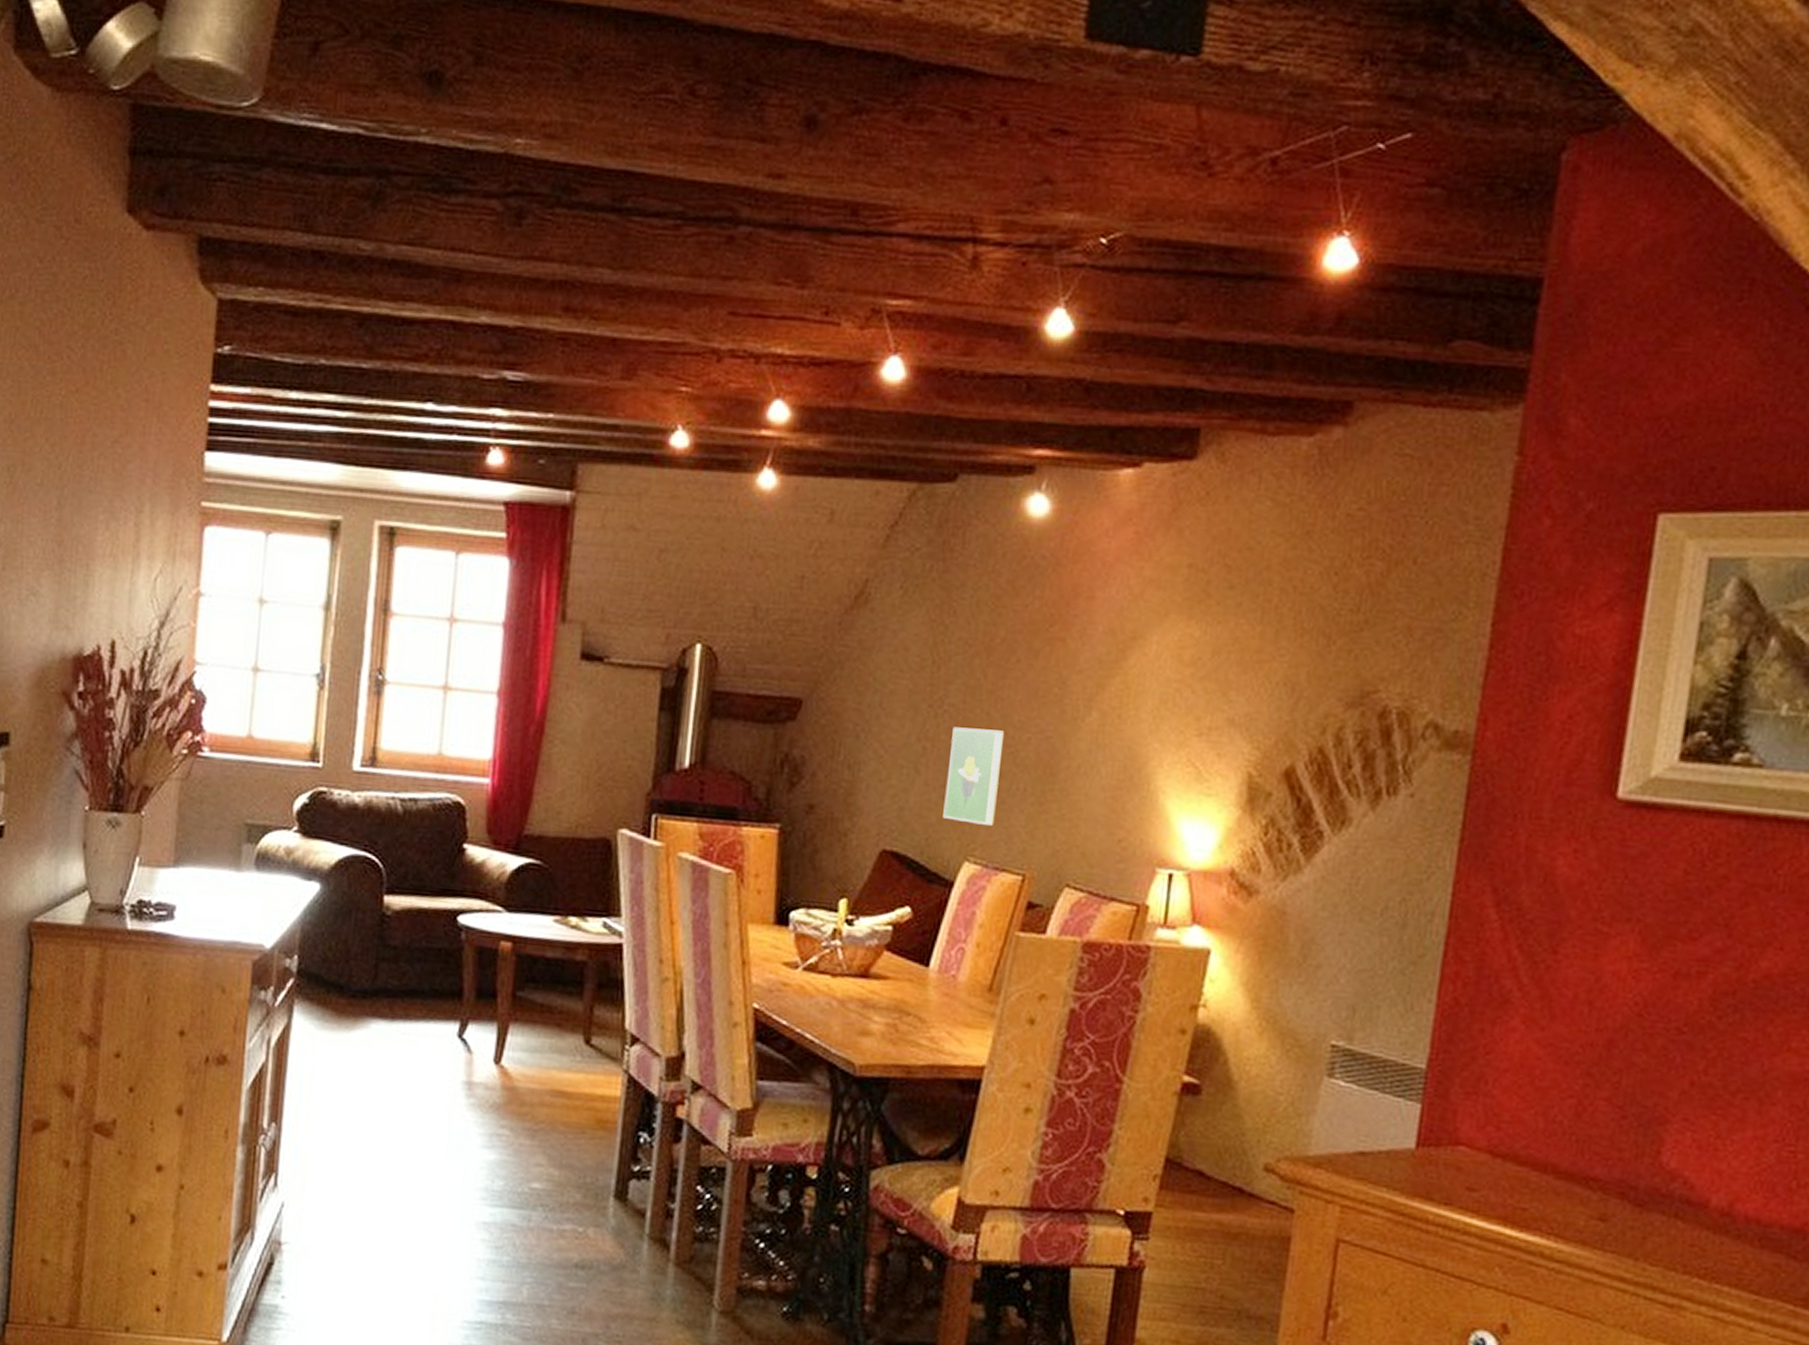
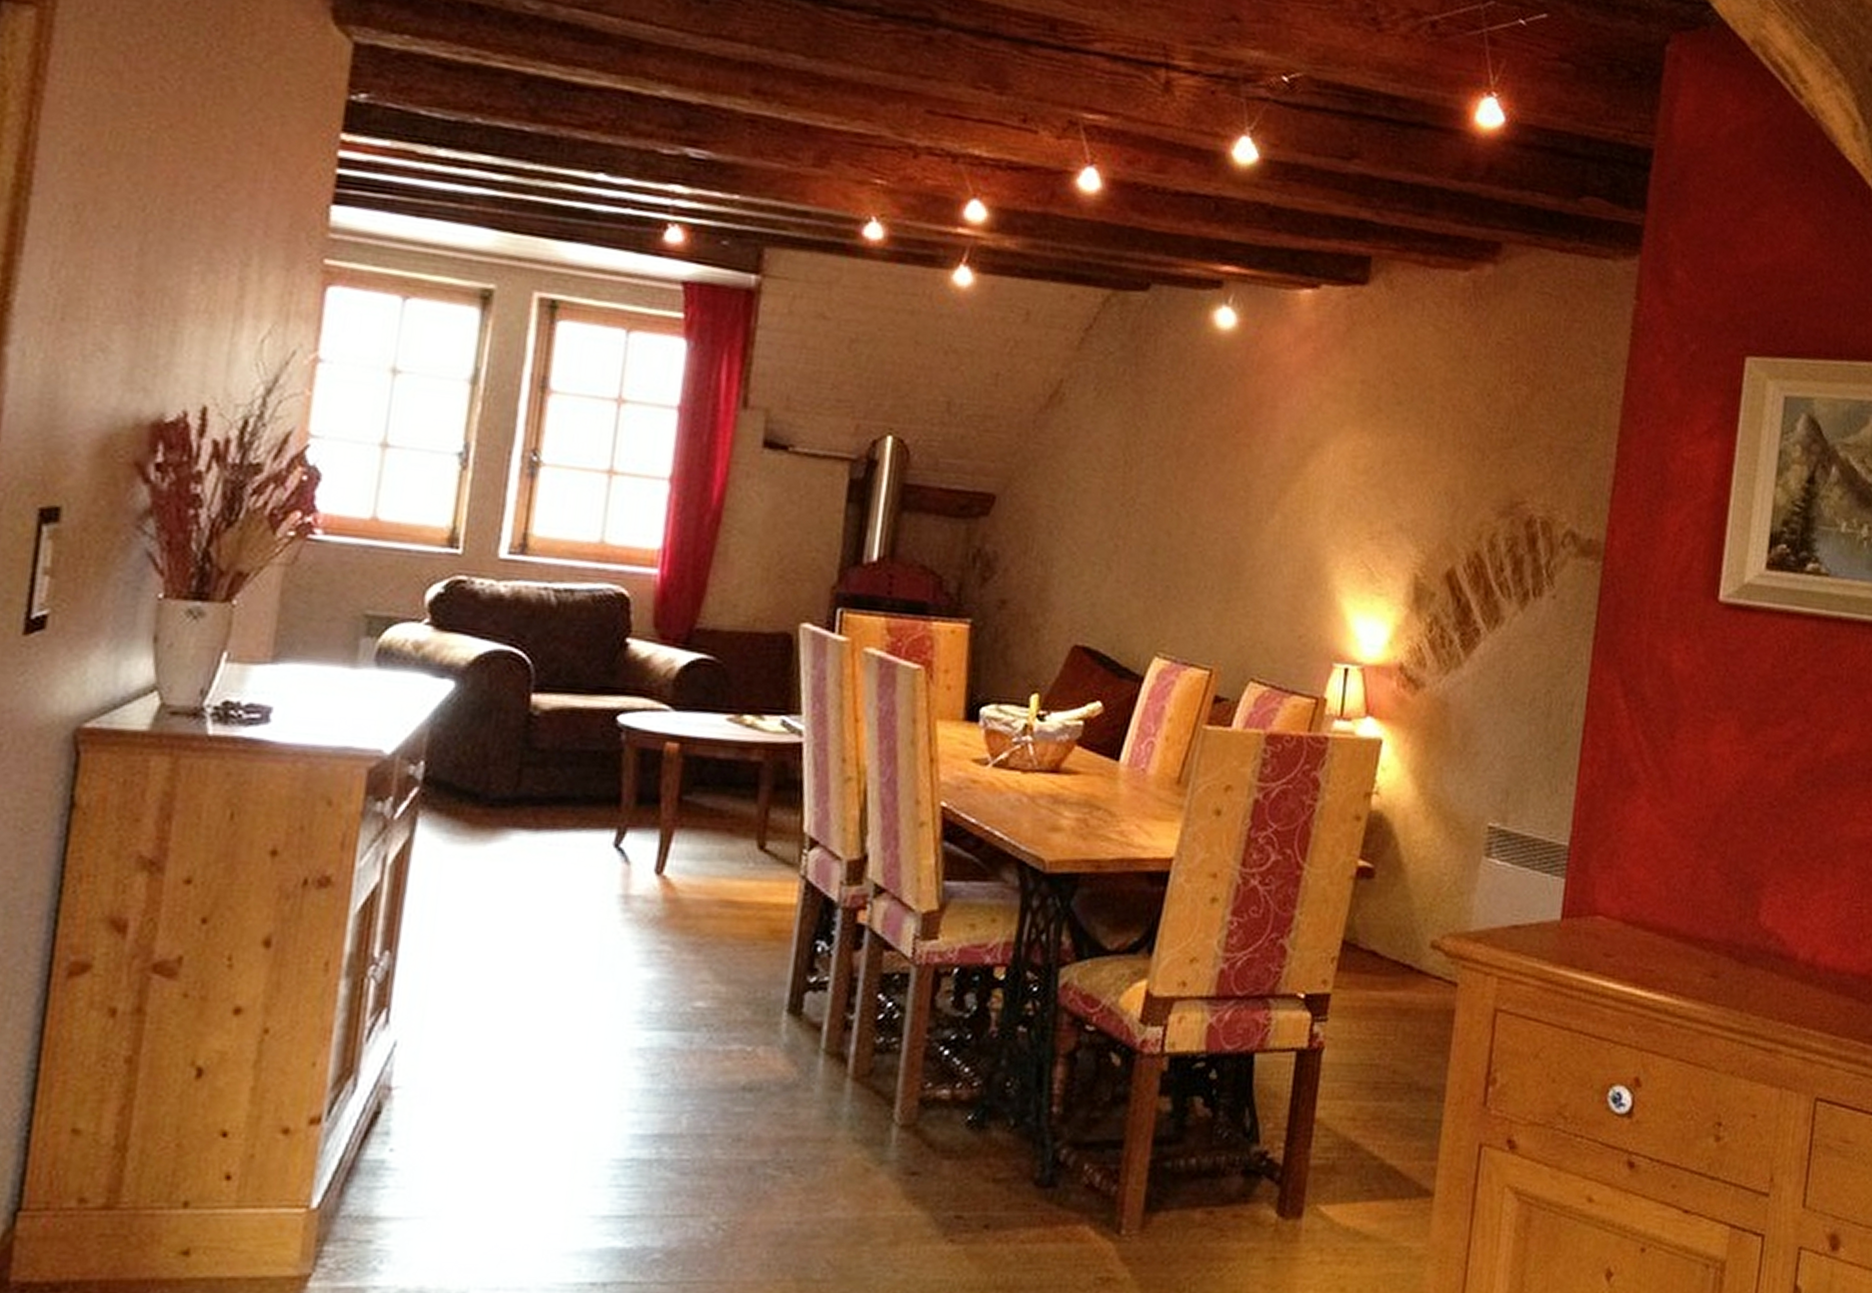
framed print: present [943,727,1005,825] -> none [1134,525,1194,622]

